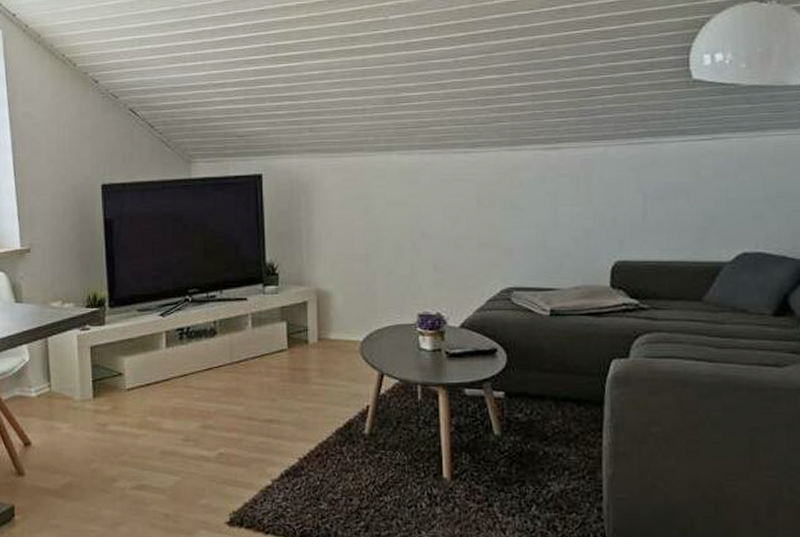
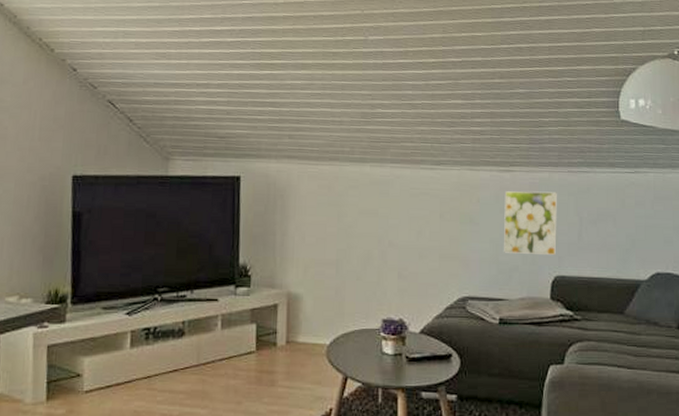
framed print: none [551,168,616,239] -> present [504,191,558,256]

